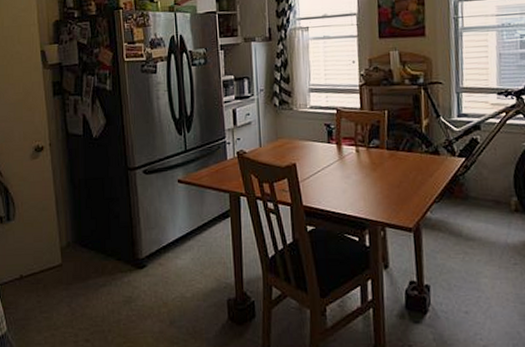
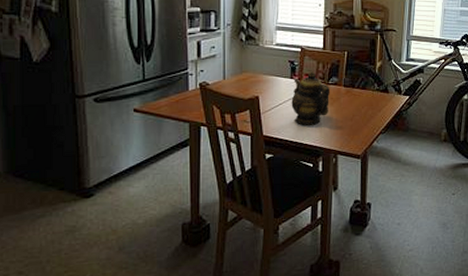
teapot: none [330,134,372,194] -> present [291,71,331,126]

